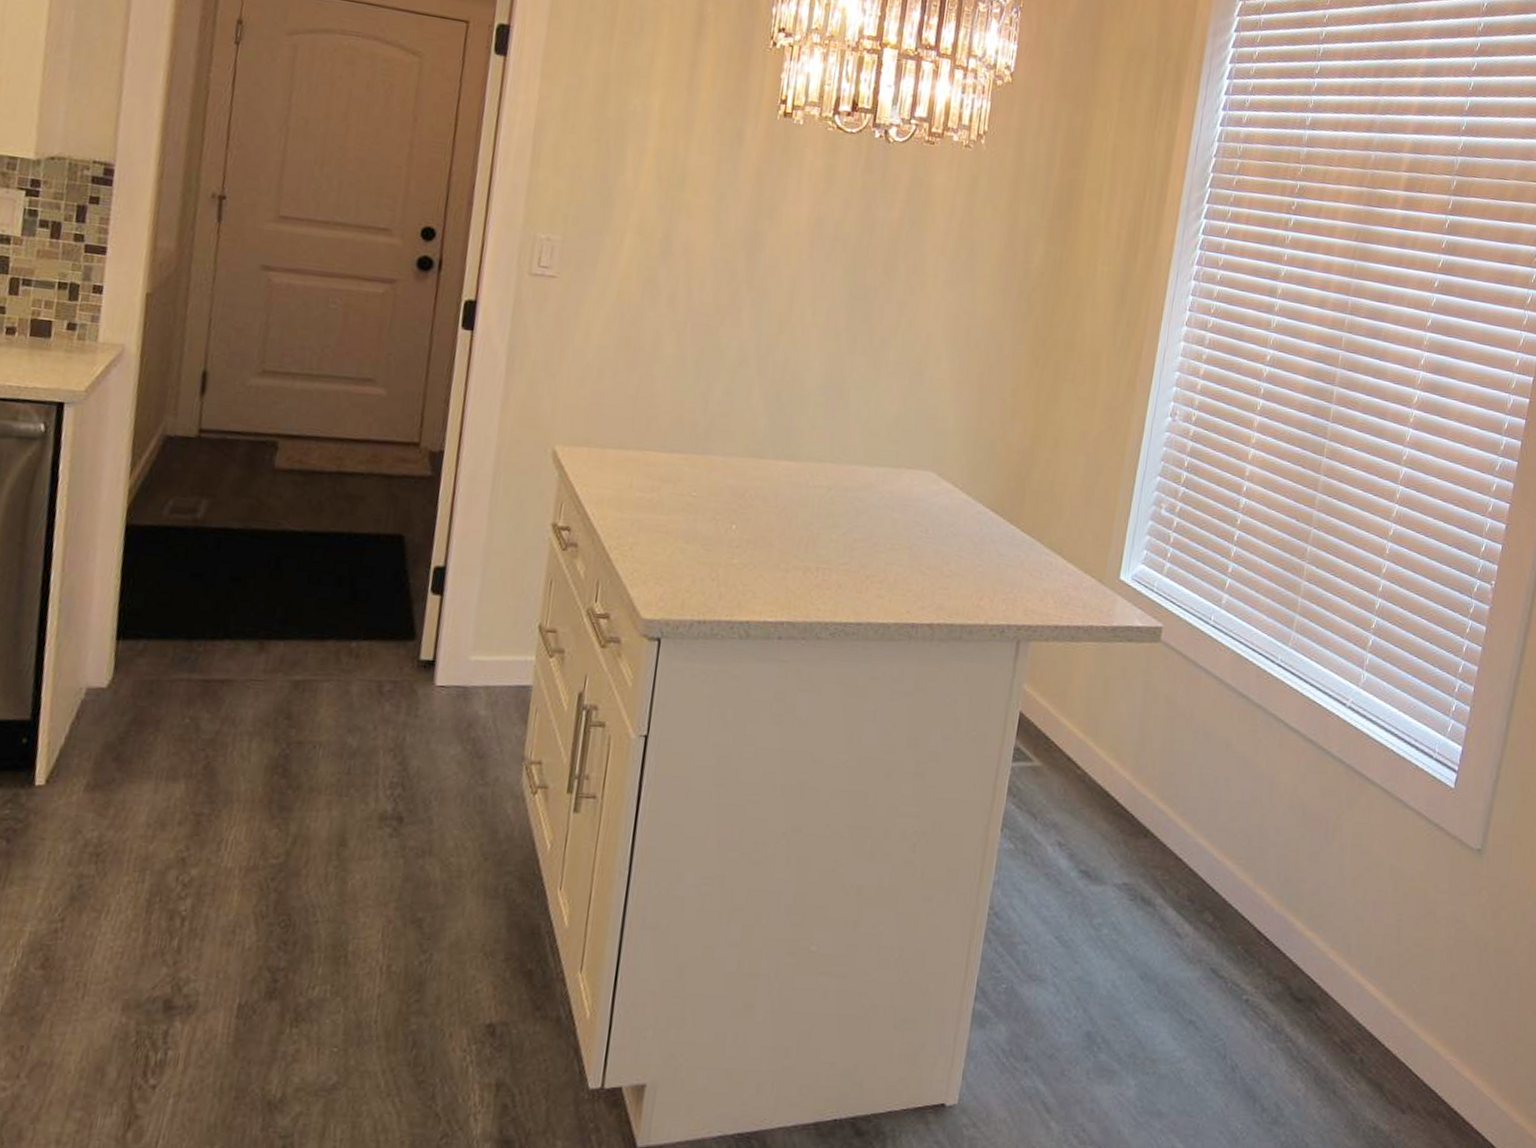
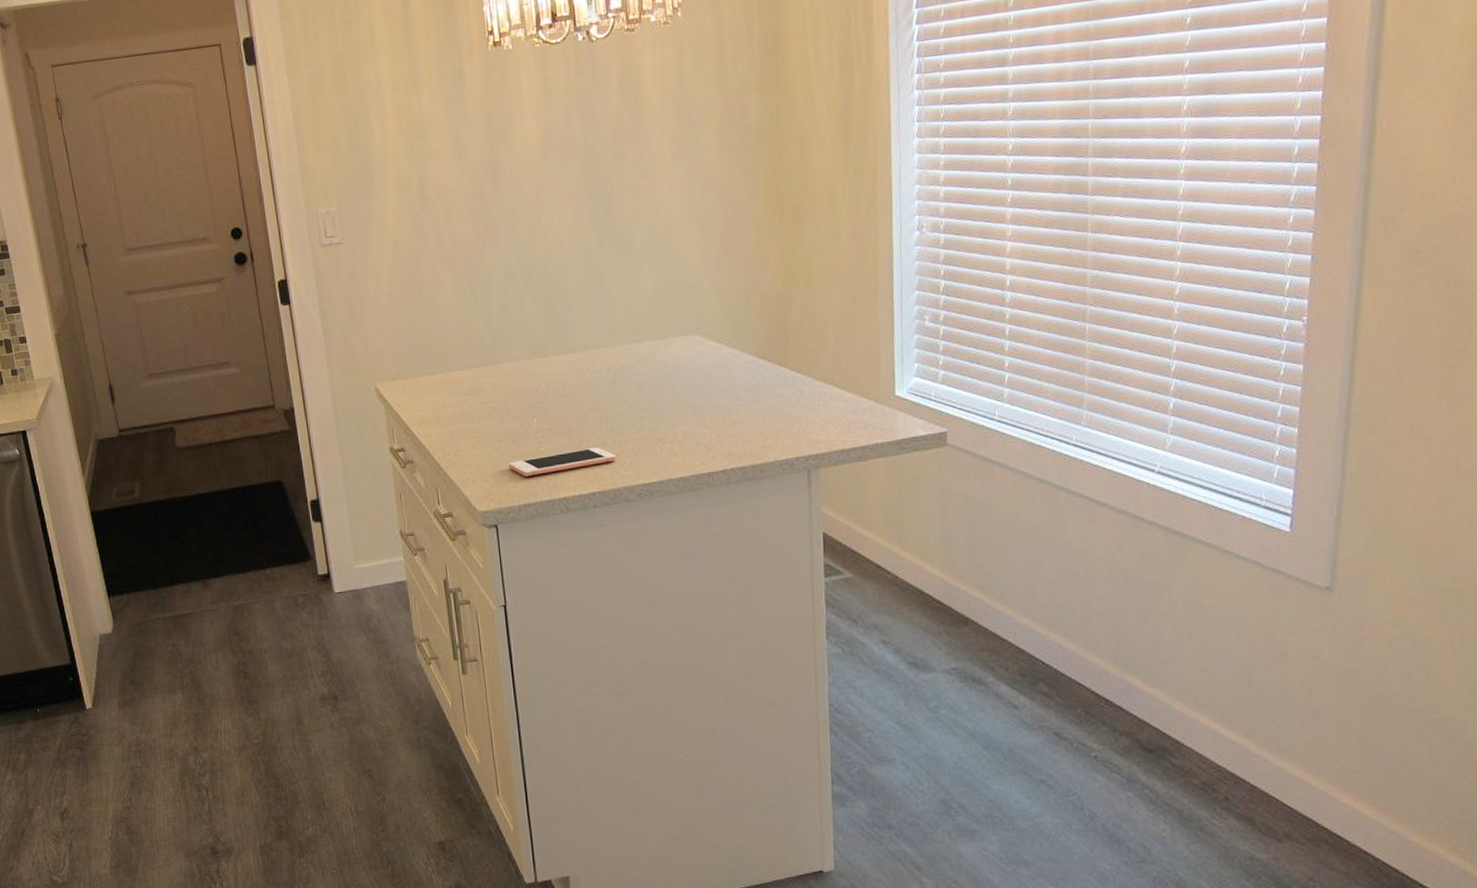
cell phone: none [690,568,817,591] -> present [508,447,617,476]

